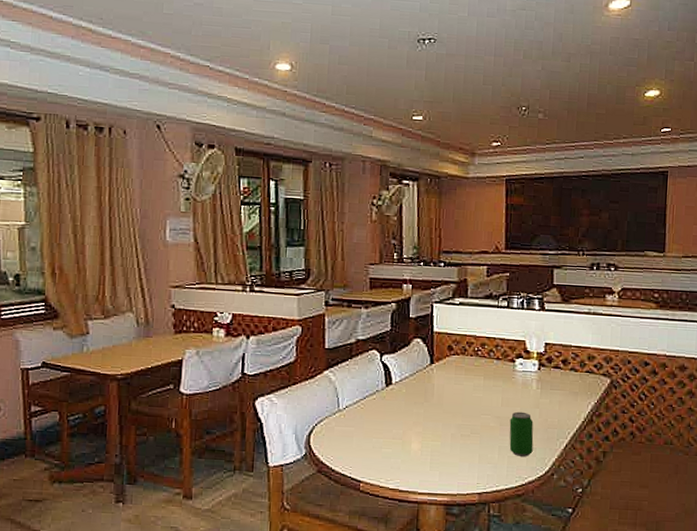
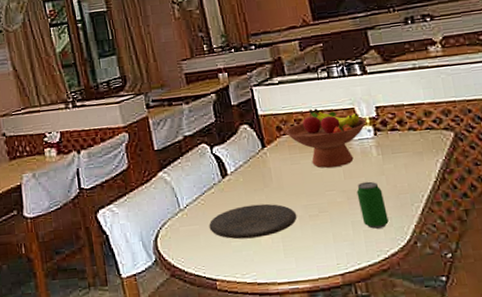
plate: none [364,416,450,448] -> present [209,203,297,240]
fruit bowl: none [456,334,534,394] -> present [285,108,367,168]

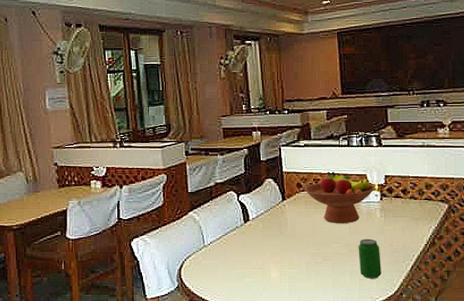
plate: present [209,203,297,240] -> none [228,248,305,276]

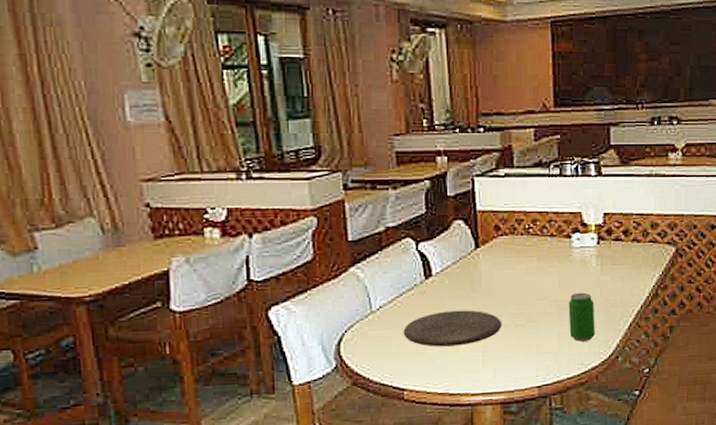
plate: none [228,248,305,276] -> present [403,310,502,347]
fruit bowl: present [305,171,376,223] -> none [504,209,592,275]

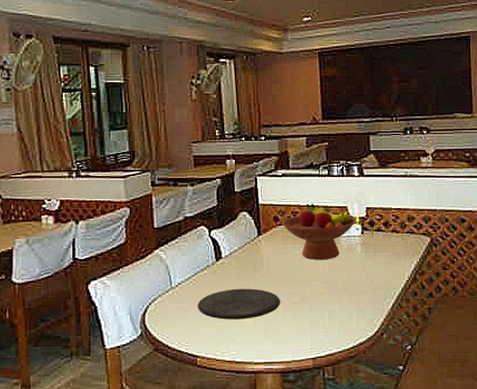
fruit bowl: none [504,209,592,275] -> present [282,203,357,260]
beverage can: present [568,292,595,342] -> none [338,275,362,319]

